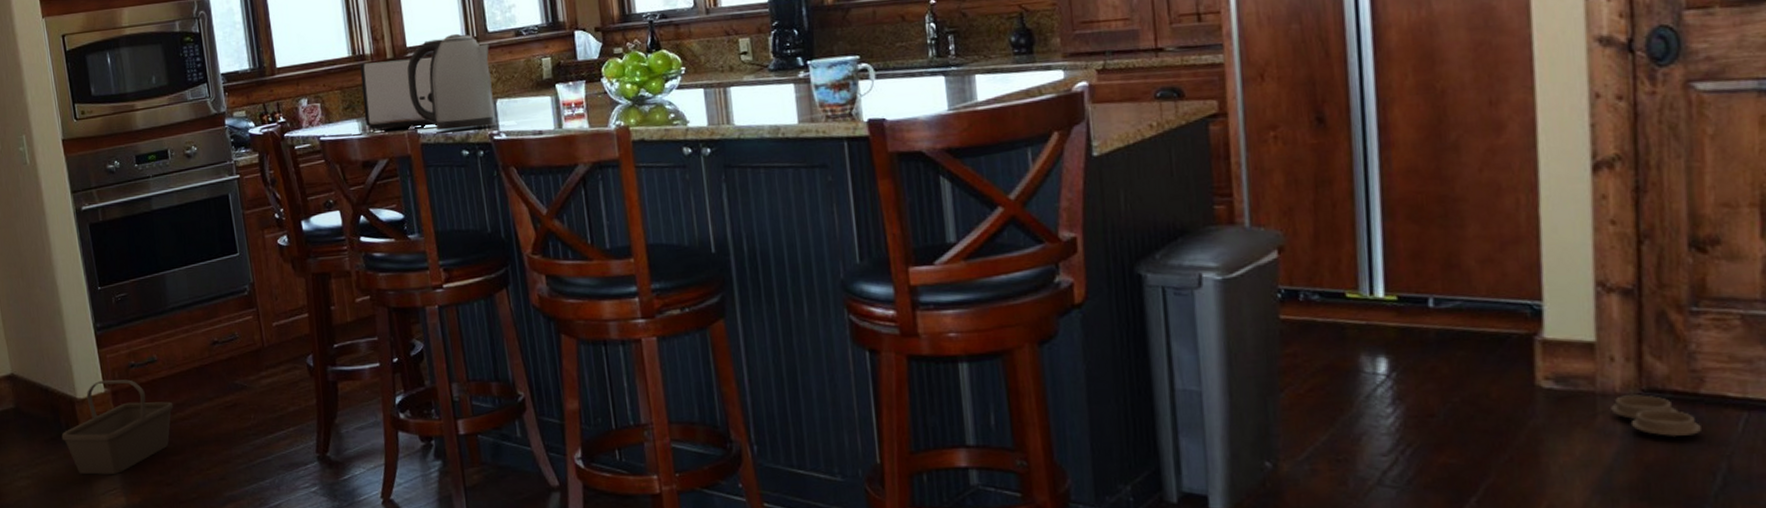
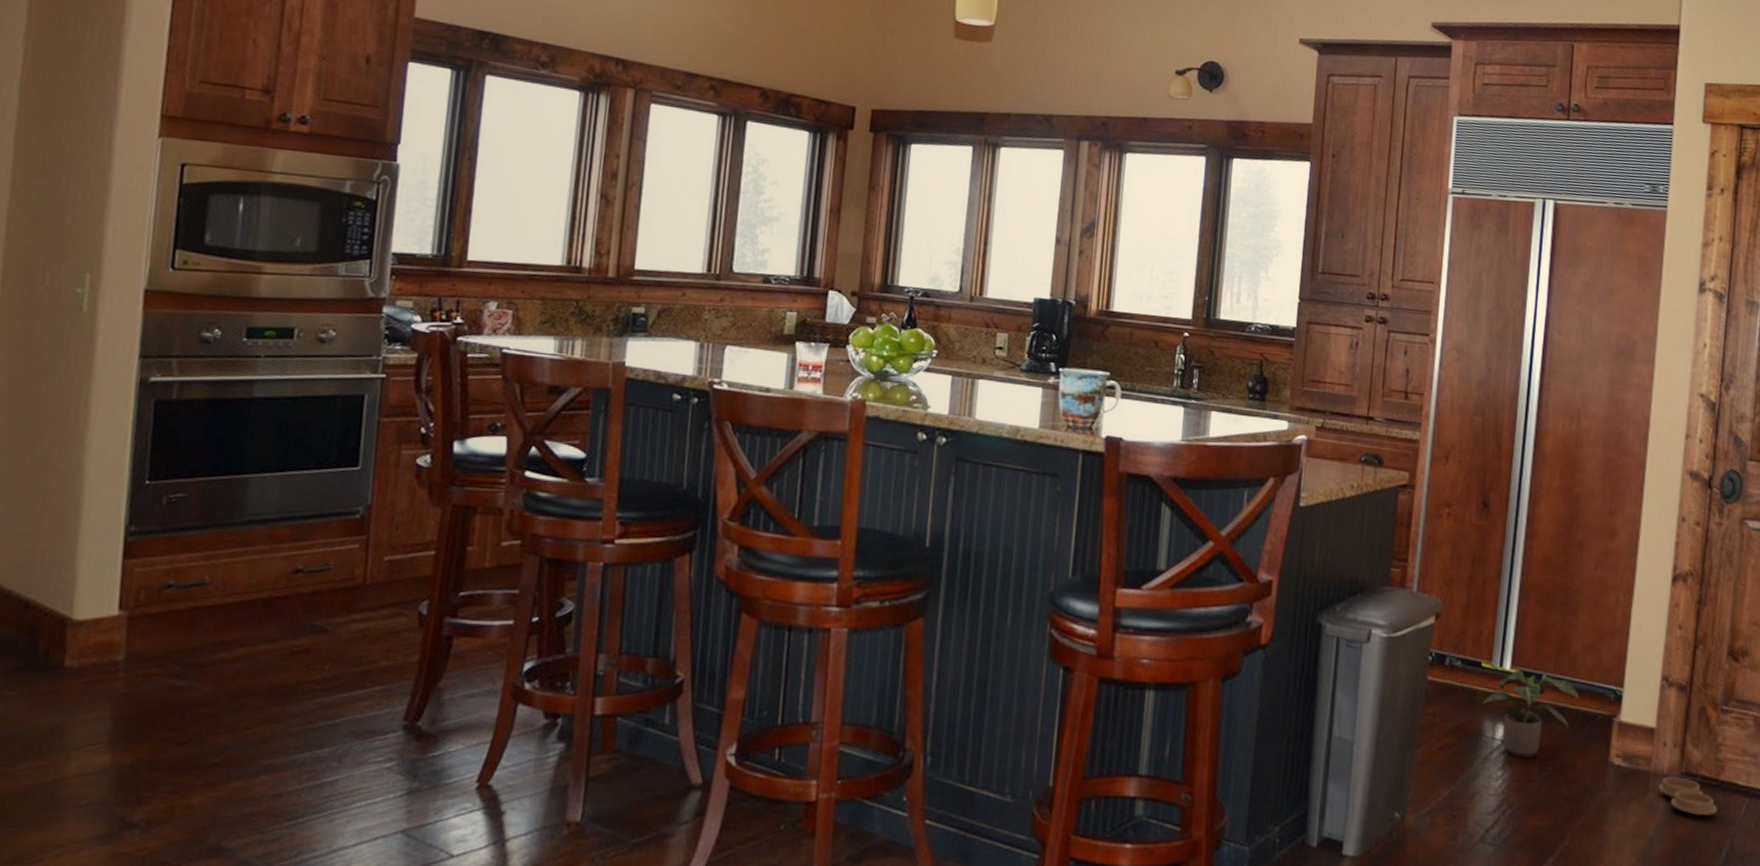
basket: present [61,379,174,475] -> none [32,599,217,724]
toaster: present [360,57,437,131] -> none [563,276,661,361]
kettle: present [407,33,496,131] -> none [625,265,731,373]
potted plant: none [1354,295,1483,391] -> present [1482,669,1580,758]

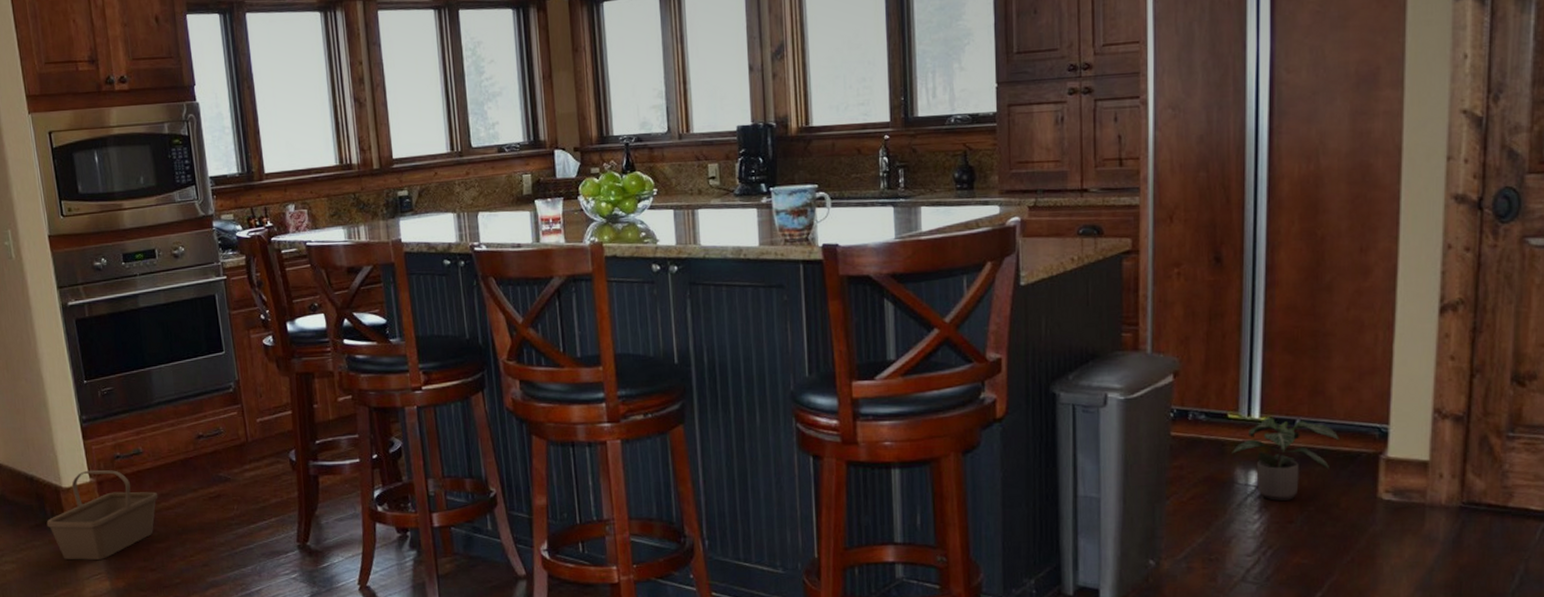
basket: none [32,599,217,724] -> present [46,470,158,560]
pet bowl: present [1658,776,1717,815] -> none [1436,507,1507,542]

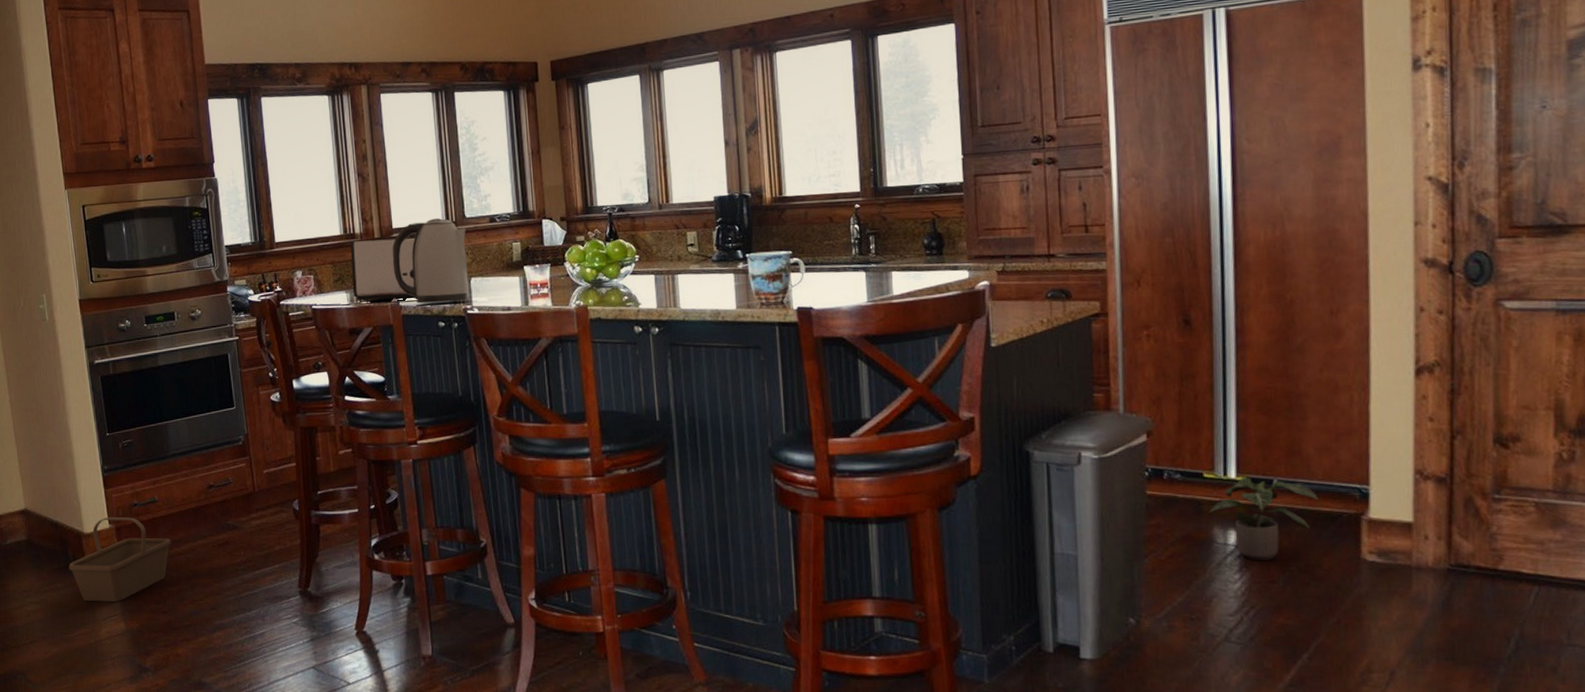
toaster: none [347,169,420,239] -> present [350,238,417,302]
kettle: none [392,147,476,241] -> present [392,217,469,304]

